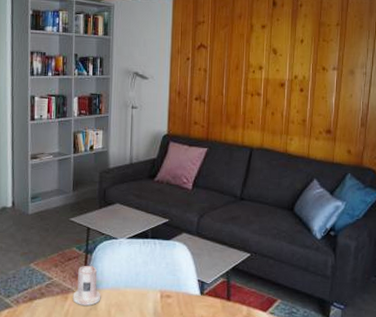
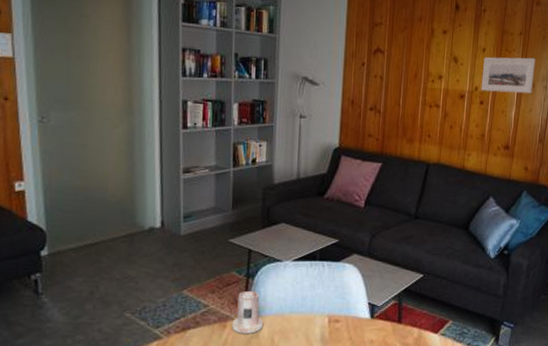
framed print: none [300,46,354,80] -> present [481,57,536,94]

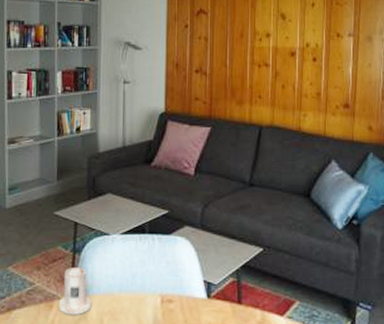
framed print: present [481,57,536,94] -> none [313,10,371,48]

